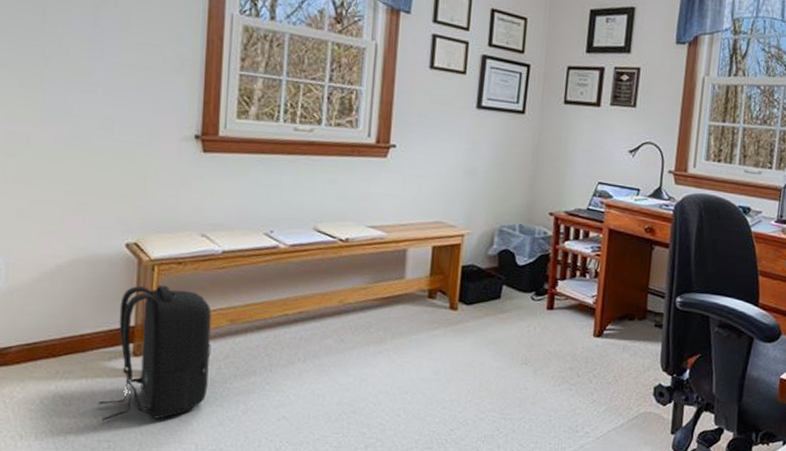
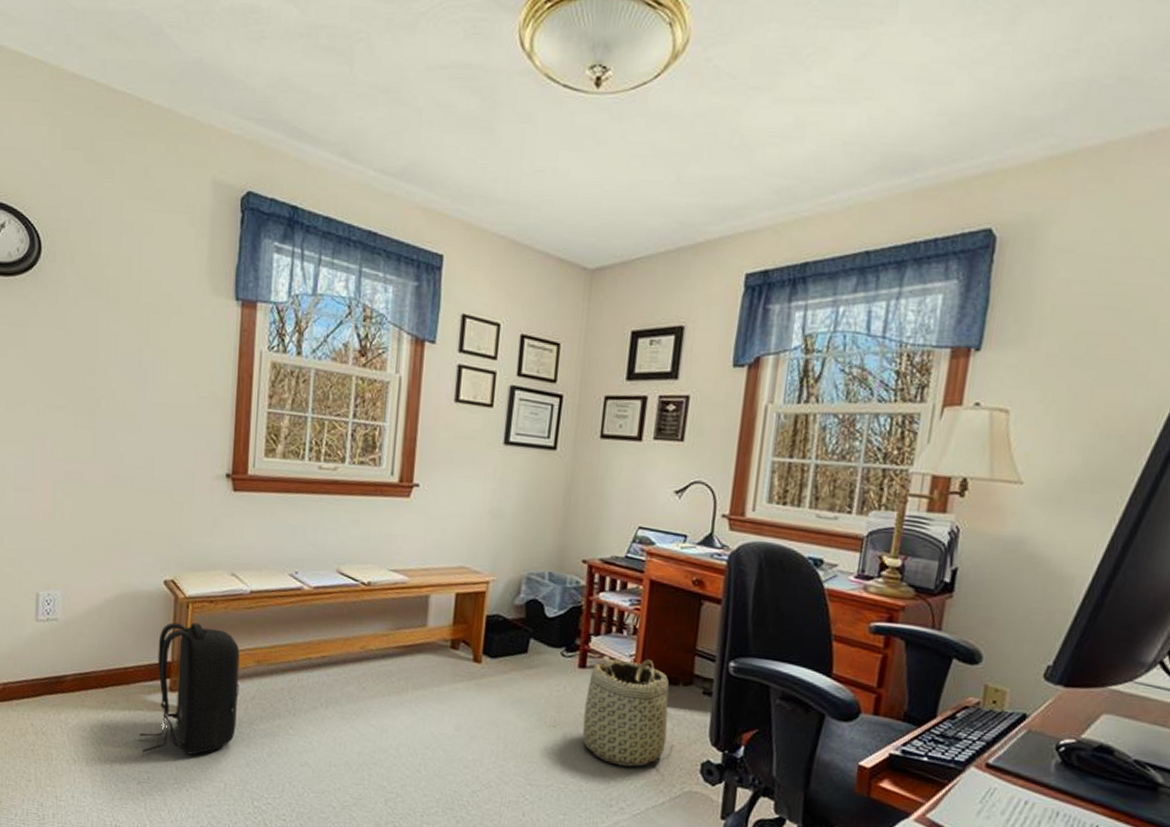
basket: none [551,297,630,395] -> present [582,655,673,767]

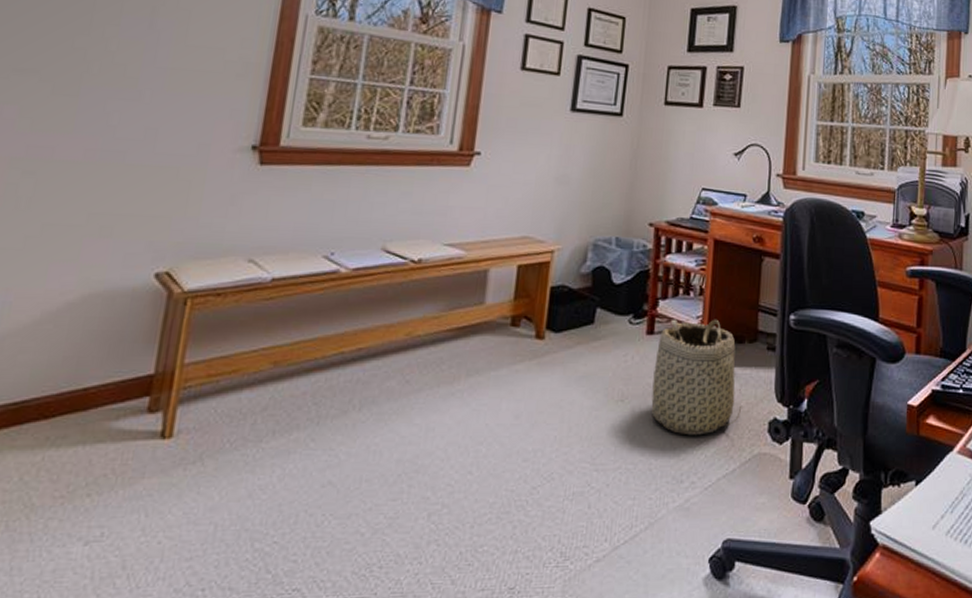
backpack: present [140,622,240,755] -> none [95,322,252,500]

